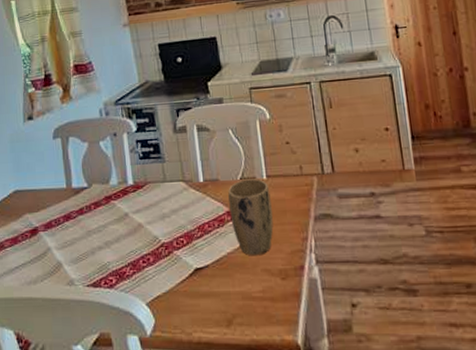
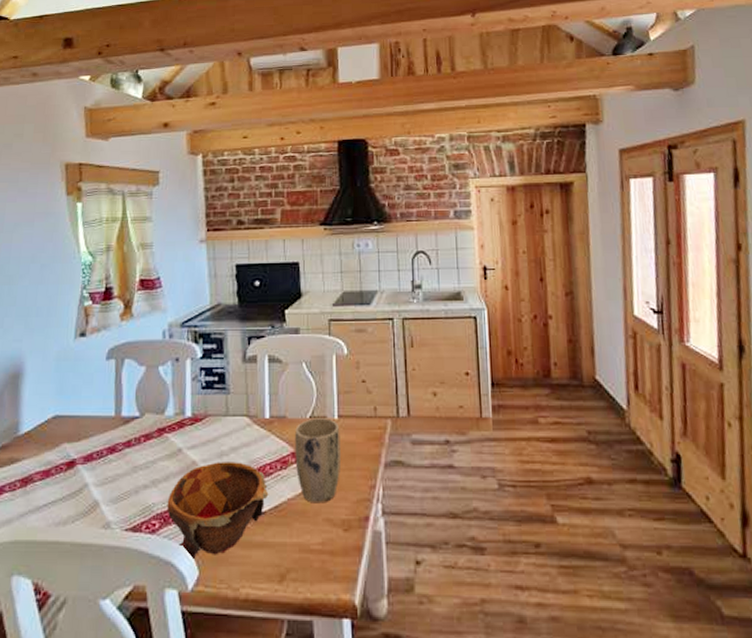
bowl: none [120,222,210,310] -> present [166,462,269,560]

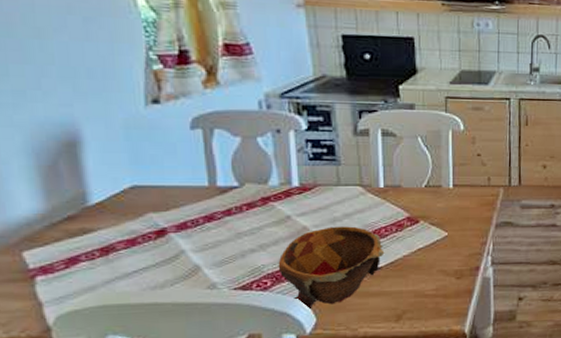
plant pot: present [295,418,342,504] -> none [410,187,456,259]

